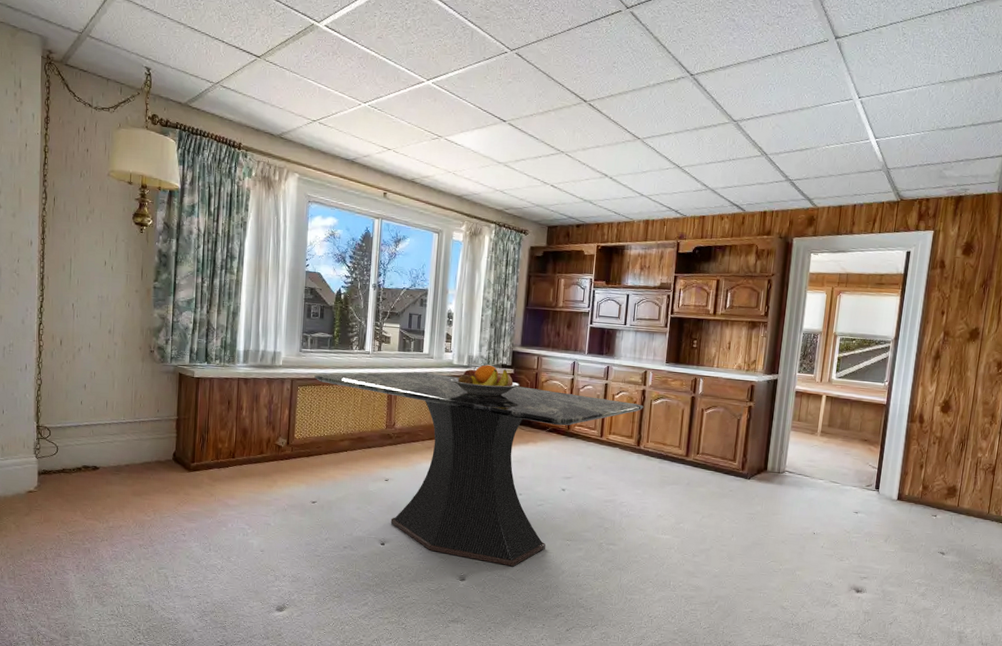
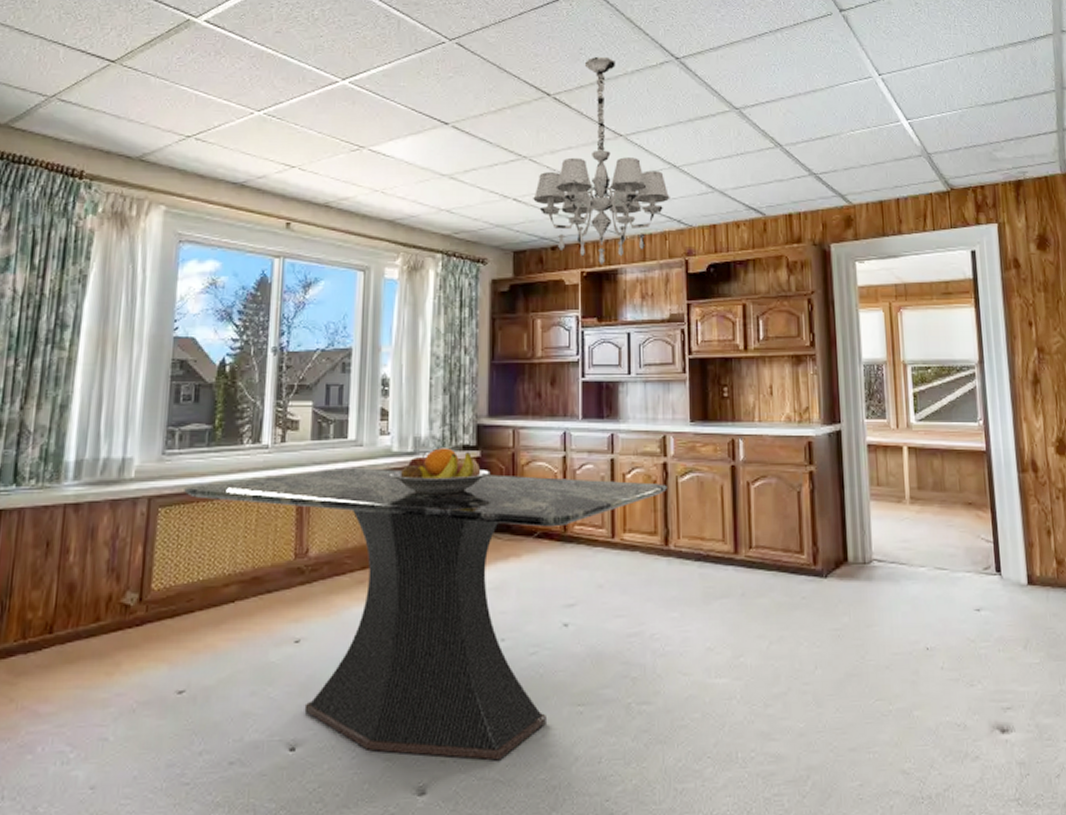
chandelier: none [566,70,672,241] -> present [533,56,670,264]

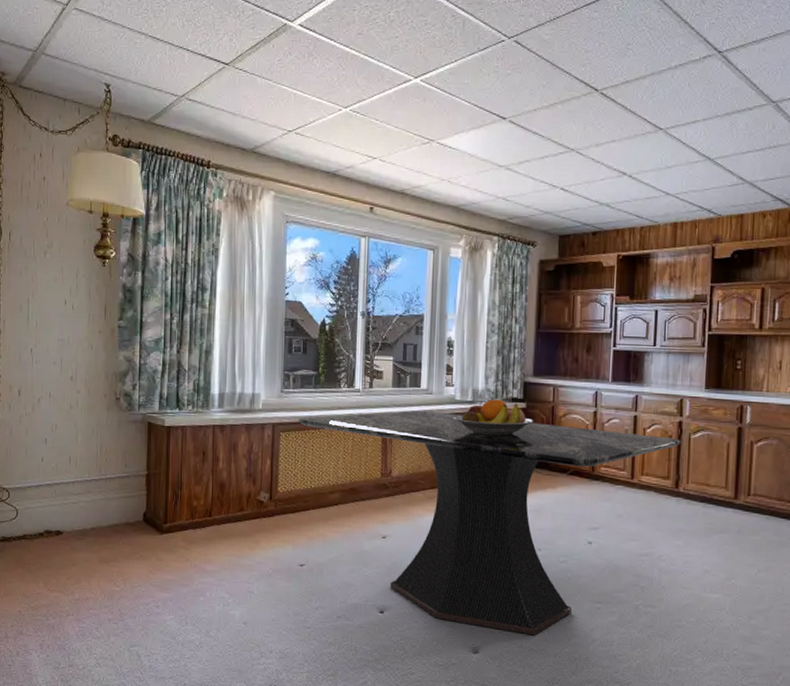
chandelier: present [533,56,670,264] -> none [578,51,703,249]

